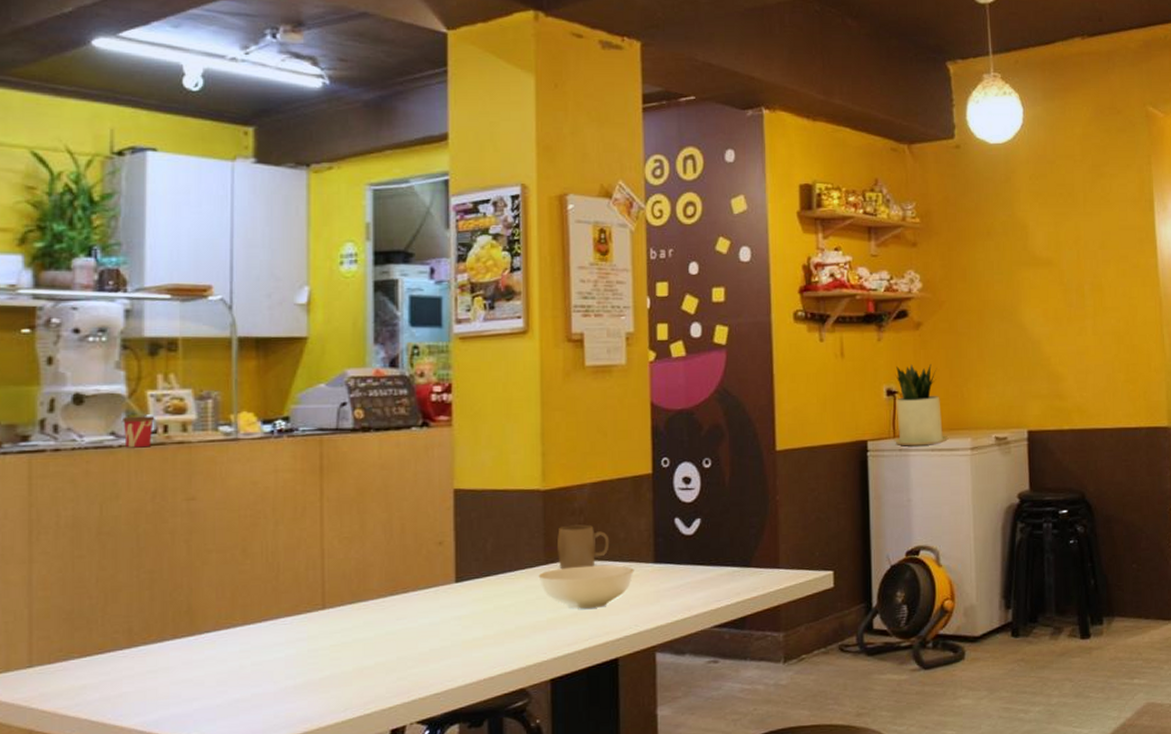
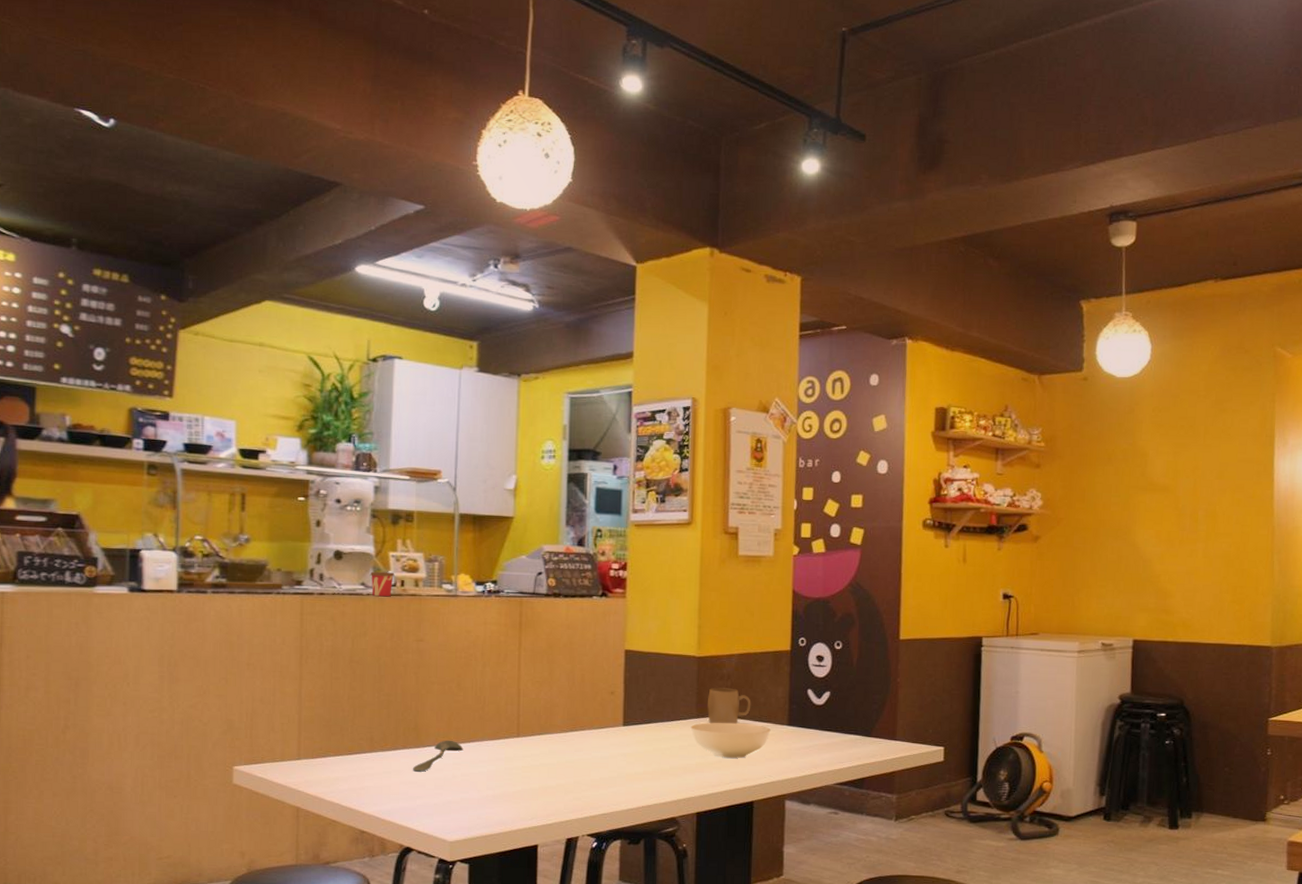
spoon: none [186,621,253,667] -> present [412,740,464,772]
planter: present [895,363,949,446] -> none [1008,572,1058,646]

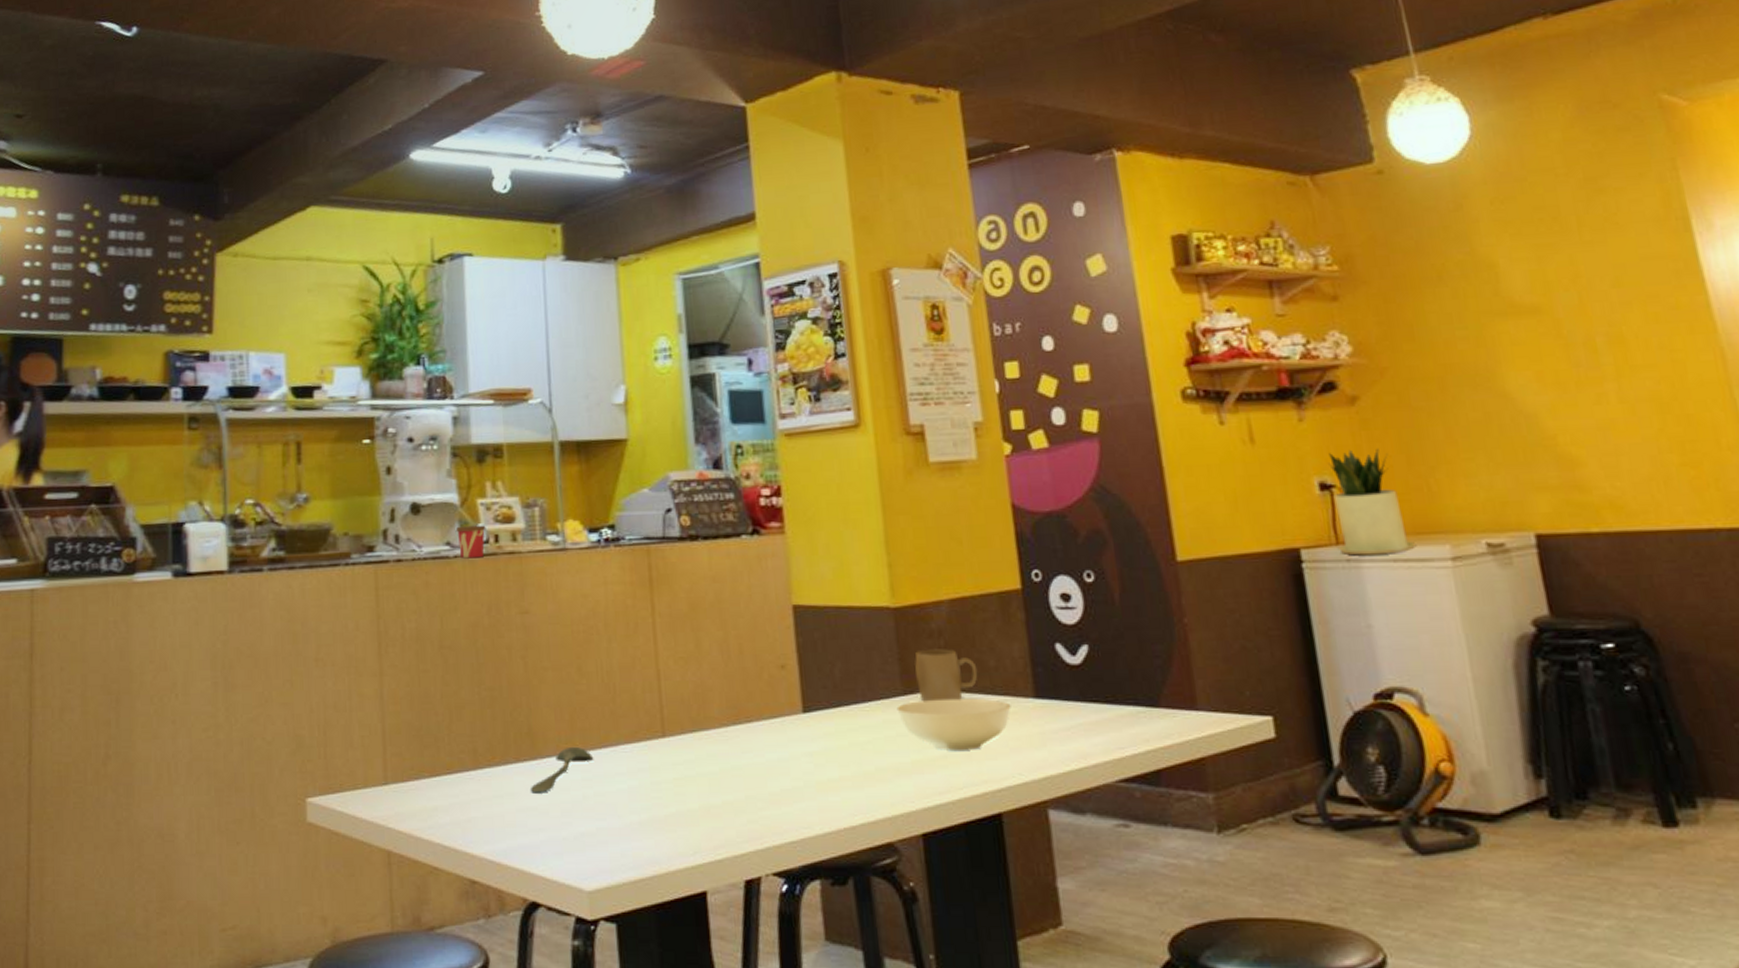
planter: none [1008,572,1058,646] -> present [1329,448,1417,556]

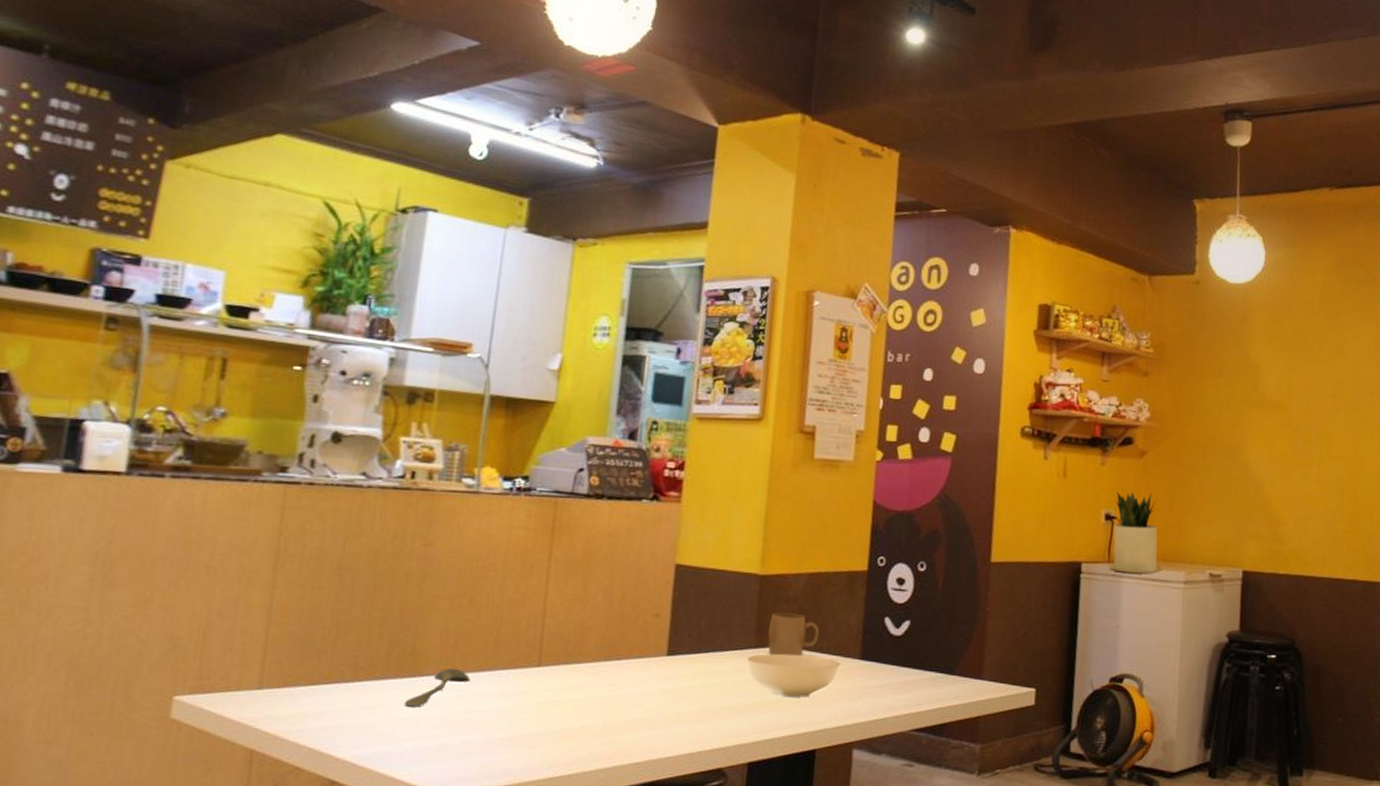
cup: present [455,525,486,559] -> none [373,459,405,491]

